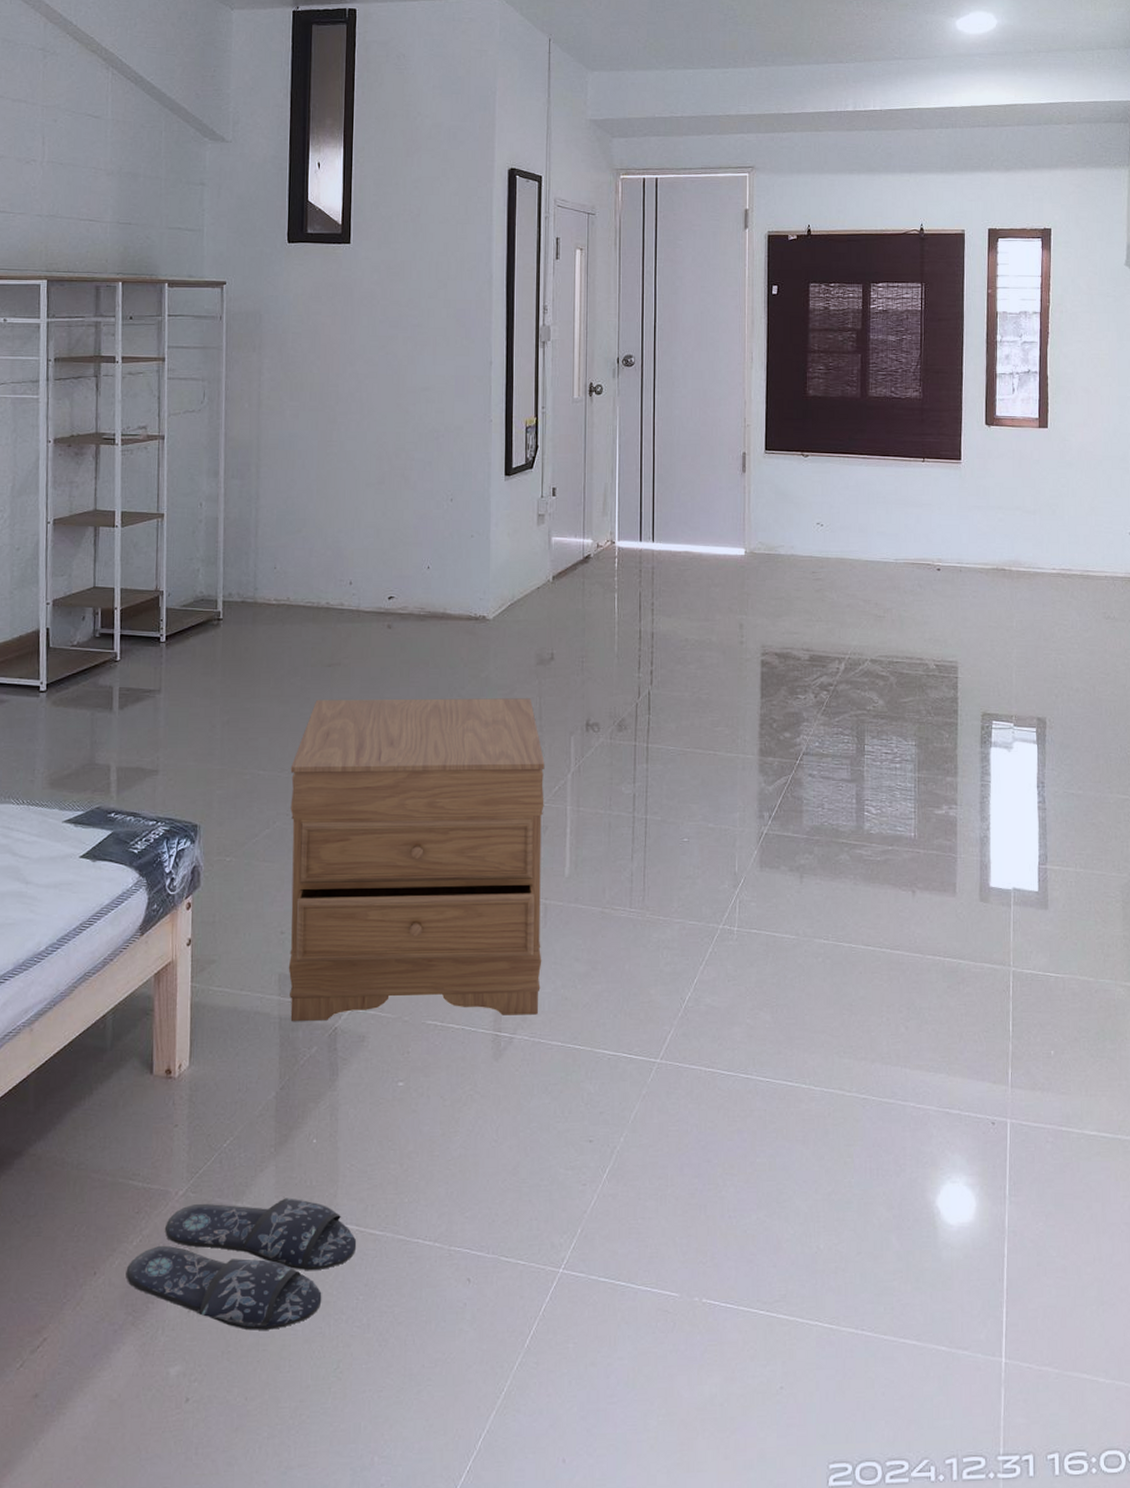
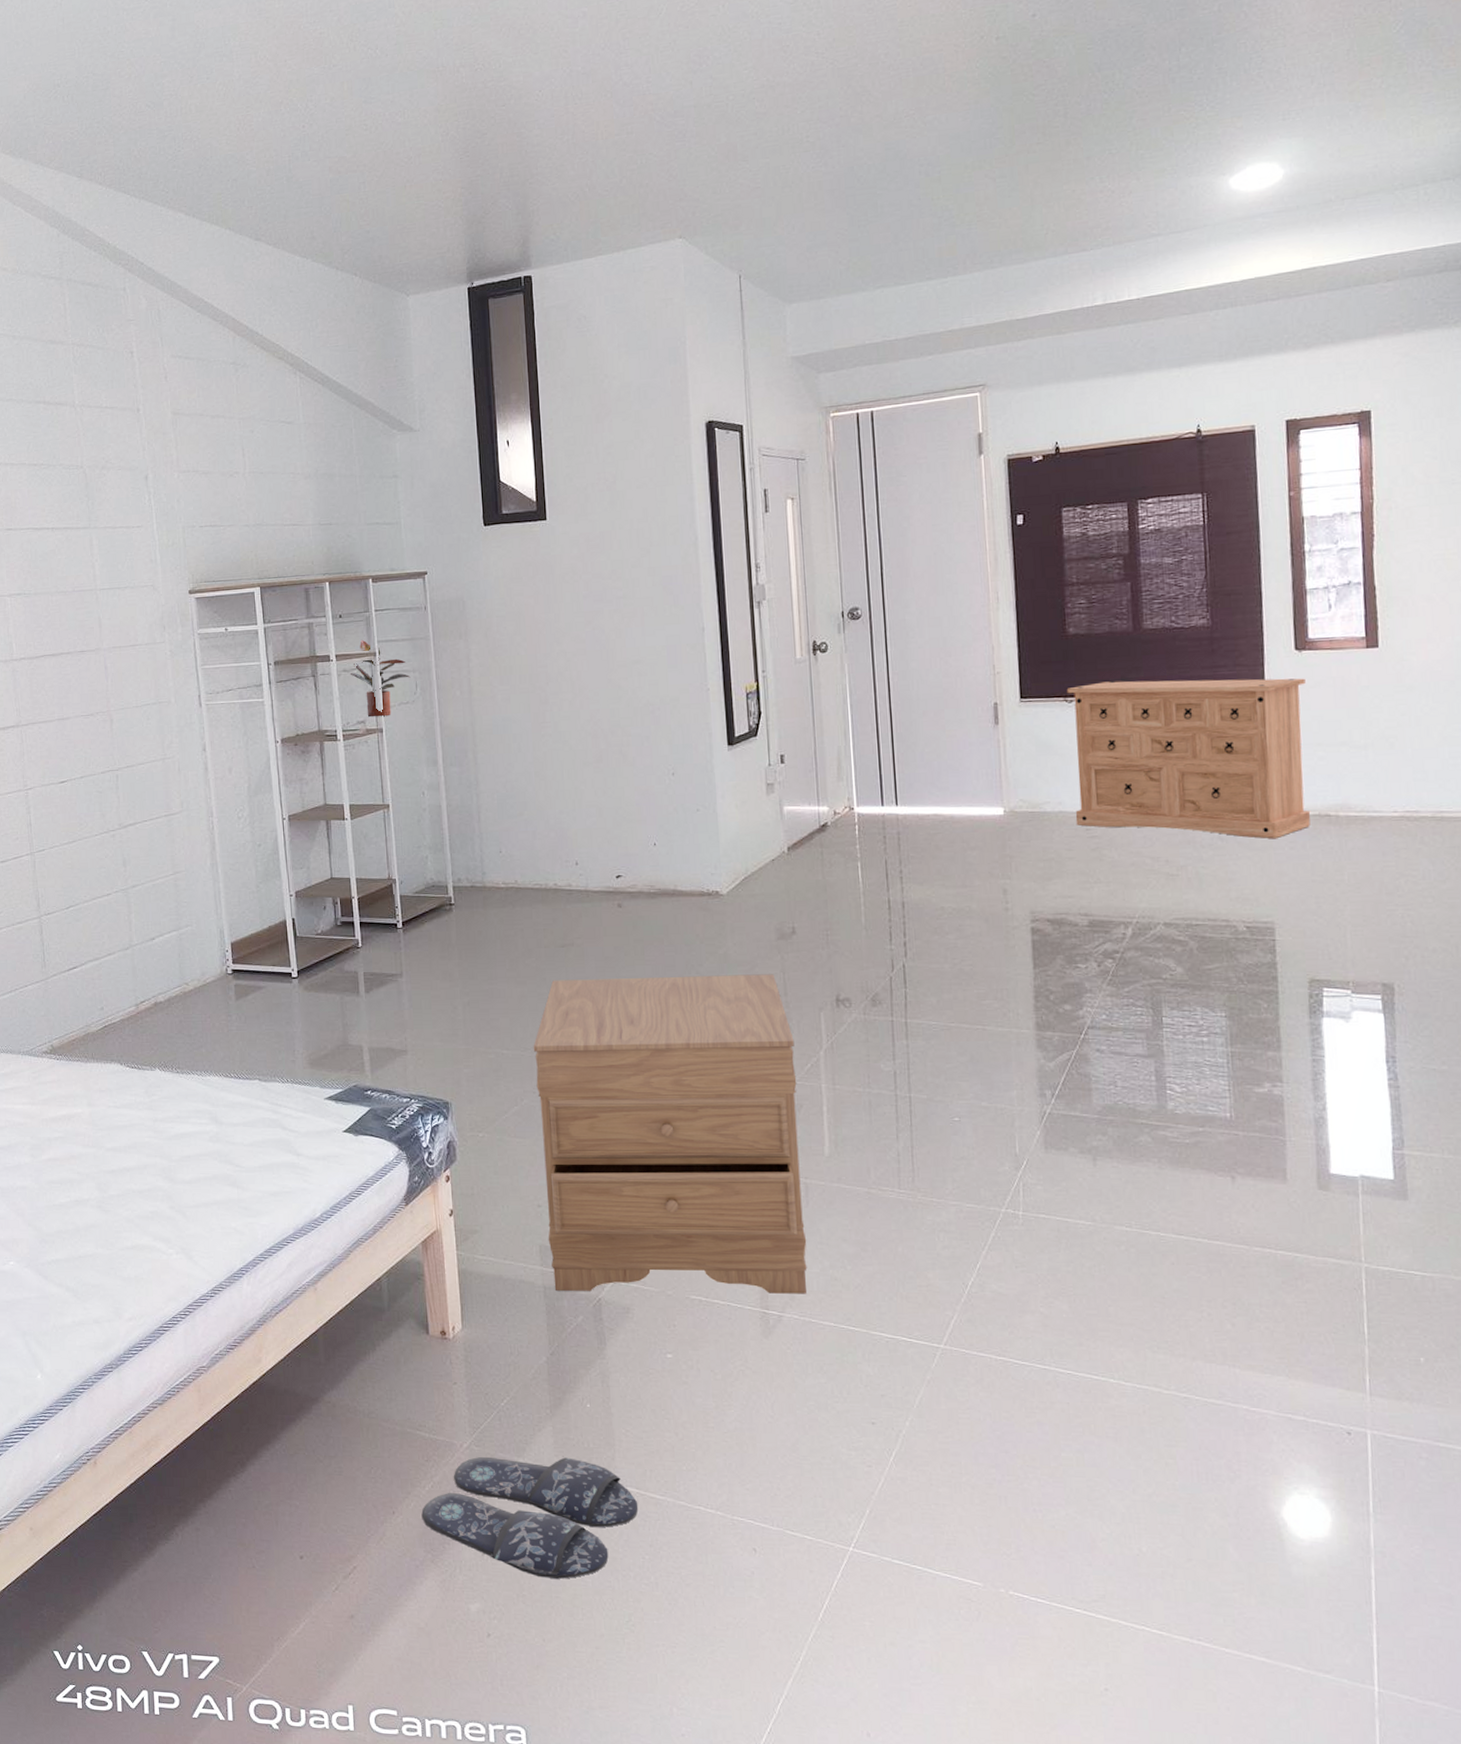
potted plant: none [135,343,199,424] -> present [350,639,411,718]
dresser: none [804,440,992,588] -> present [1066,678,1310,839]

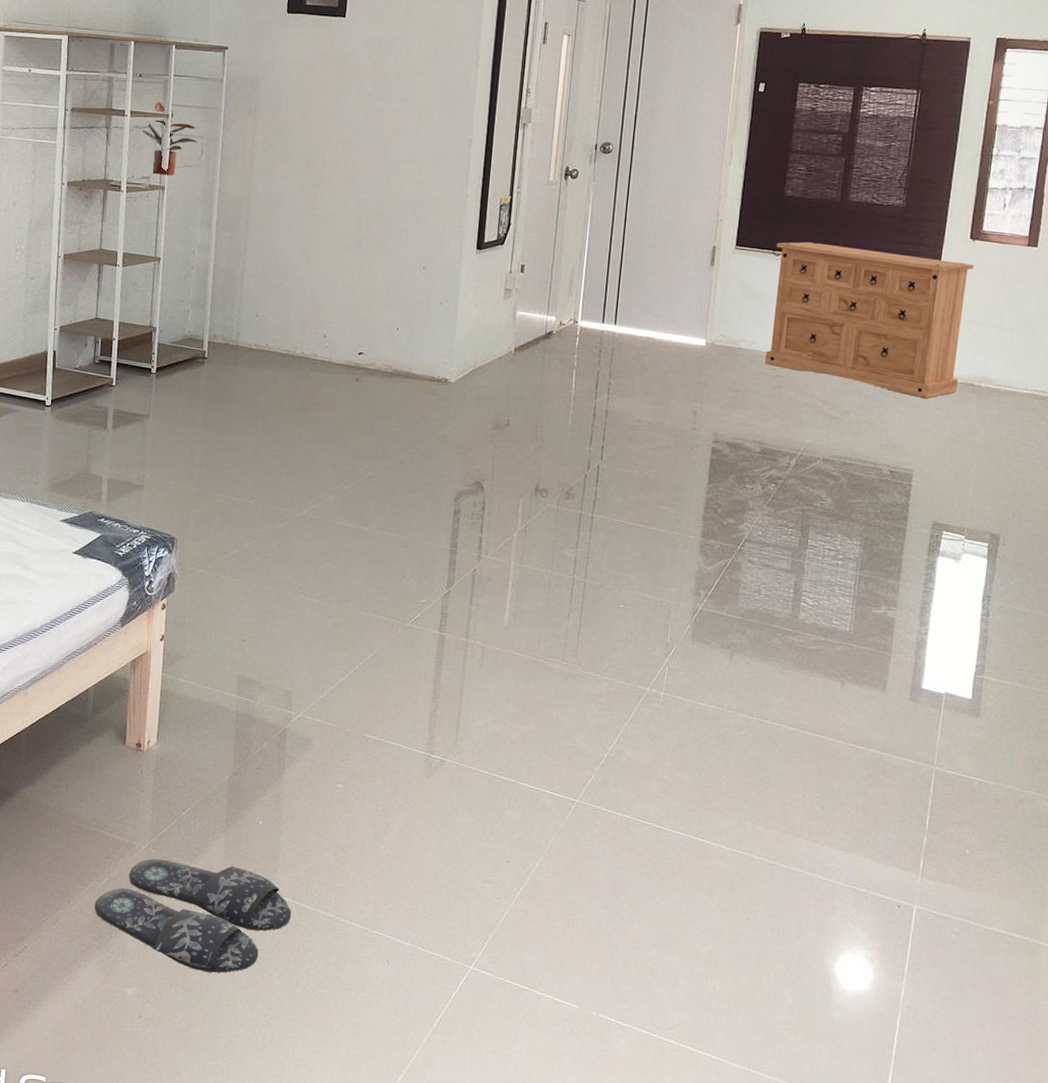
nightstand: present [533,974,807,1294] -> none [246,439,493,744]

